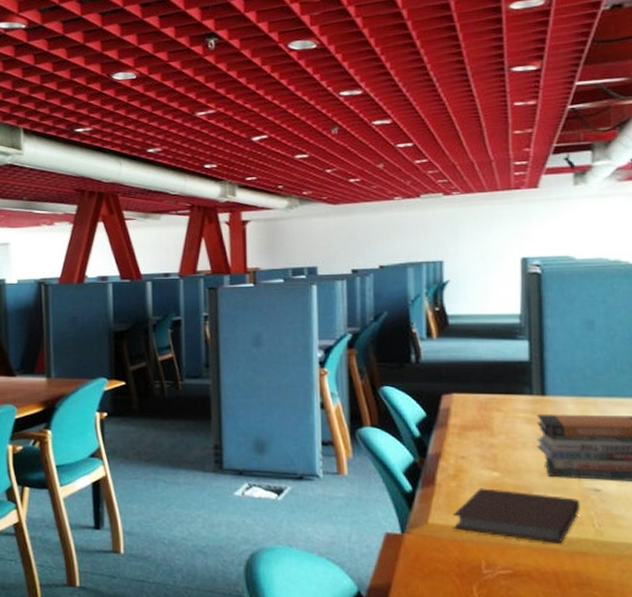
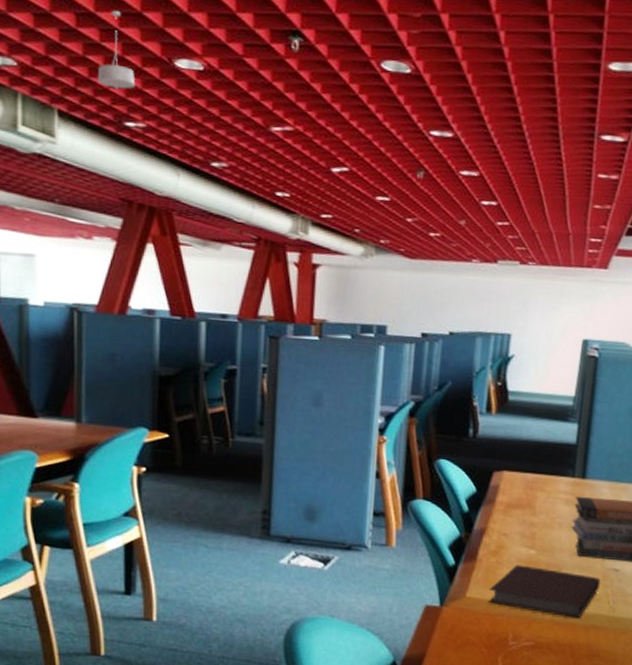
pendant light: none [52,46,82,106] -> present [97,10,136,90]

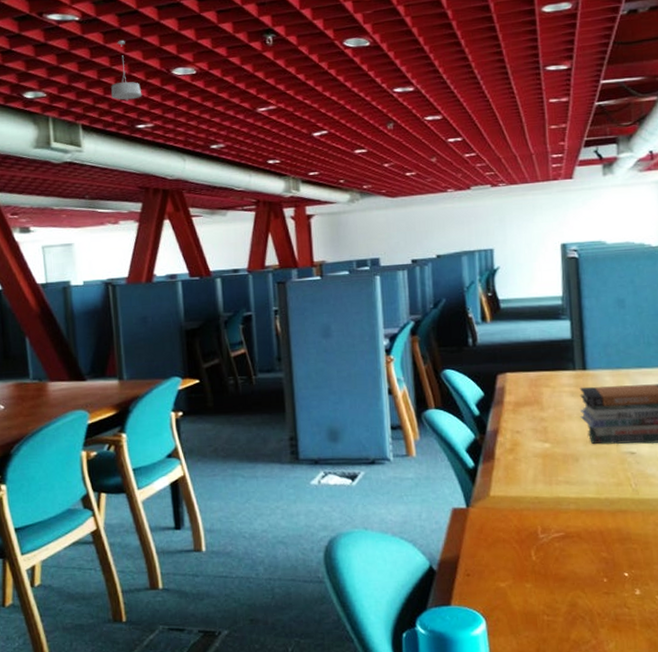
notebook: present [487,564,601,619] -> none [511,458,620,505]

